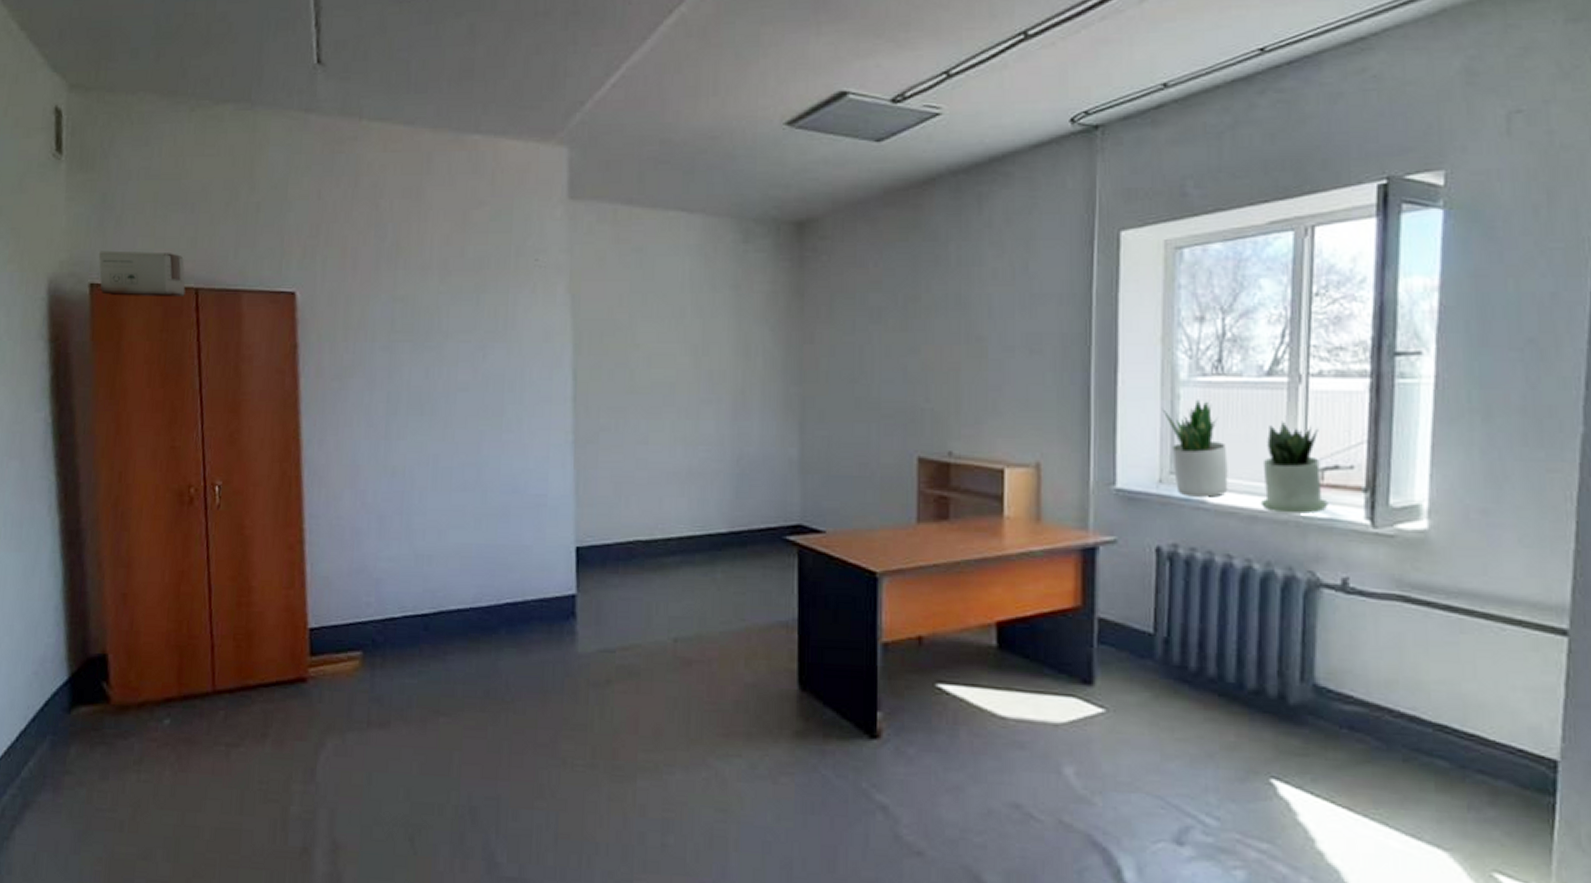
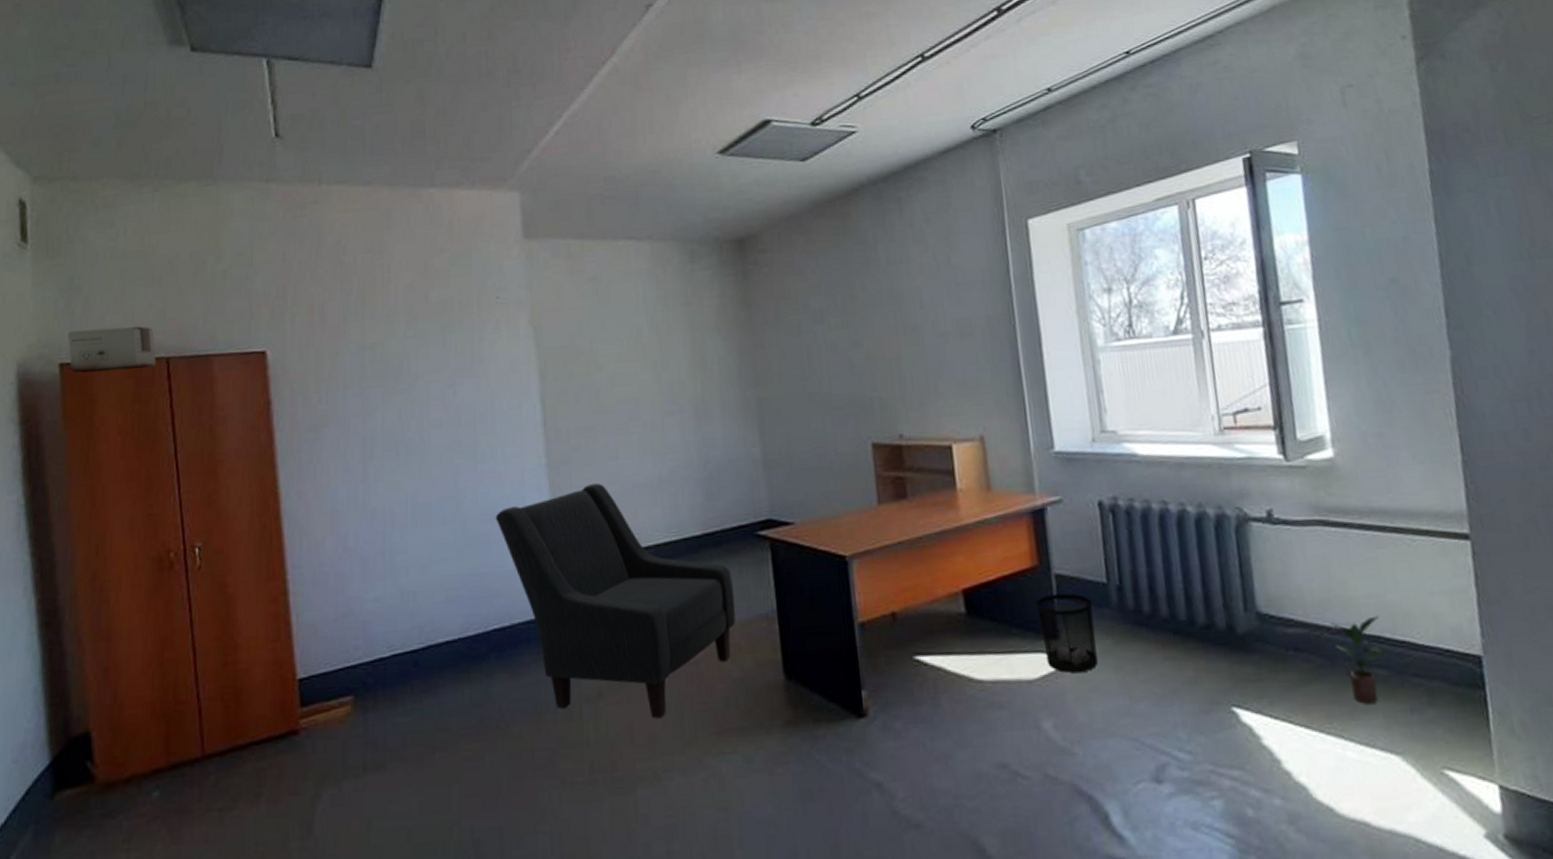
chair: none [516,467,755,713] -> present [495,483,735,719]
waste bin: none [1074,638,1135,722] -> present [1036,593,1098,673]
planter: present [1162,399,1228,499] -> none [1086,362,1155,453]
planter: present [1260,421,1329,515] -> none [1181,373,1245,459]
potted plant: none [1394,704,1449,795] -> present [1331,615,1384,704]

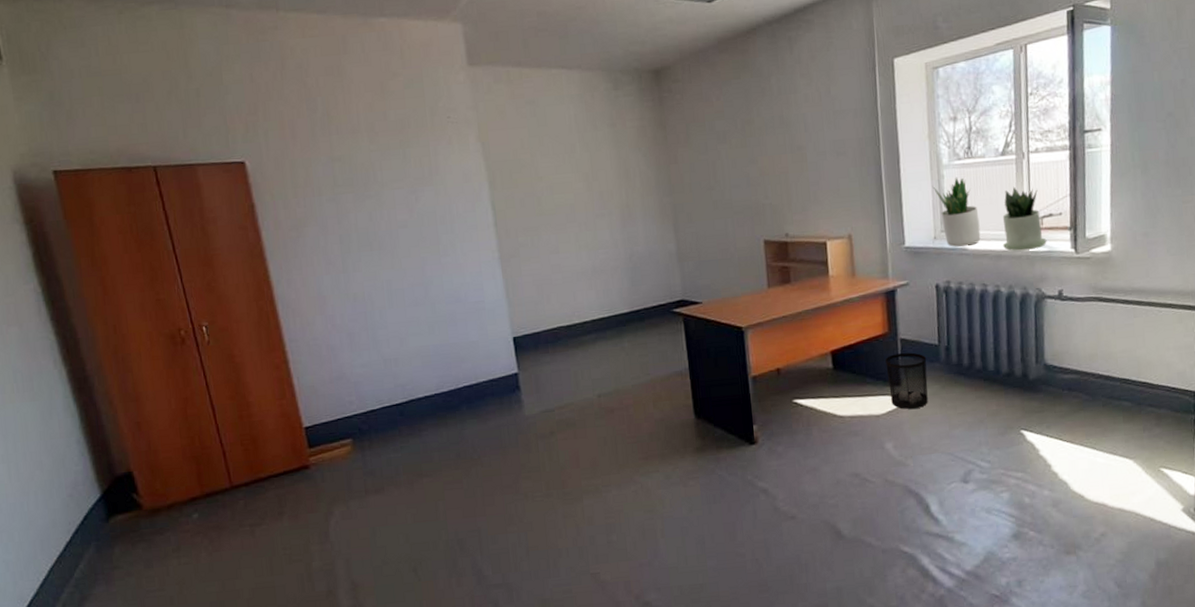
box: present [67,326,156,373] -> none [56,138,145,179]
chair: present [495,483,735,719] -> none [459,272,657,450]
planter: none [1086,362,1155,453] -> present [932,177,981,248]
planter: none [1181,373,1245,459] -> present [1002,186,1047,252]
potted plant: present [1331,615,1384,704] -> none [1096,365,1130,426]

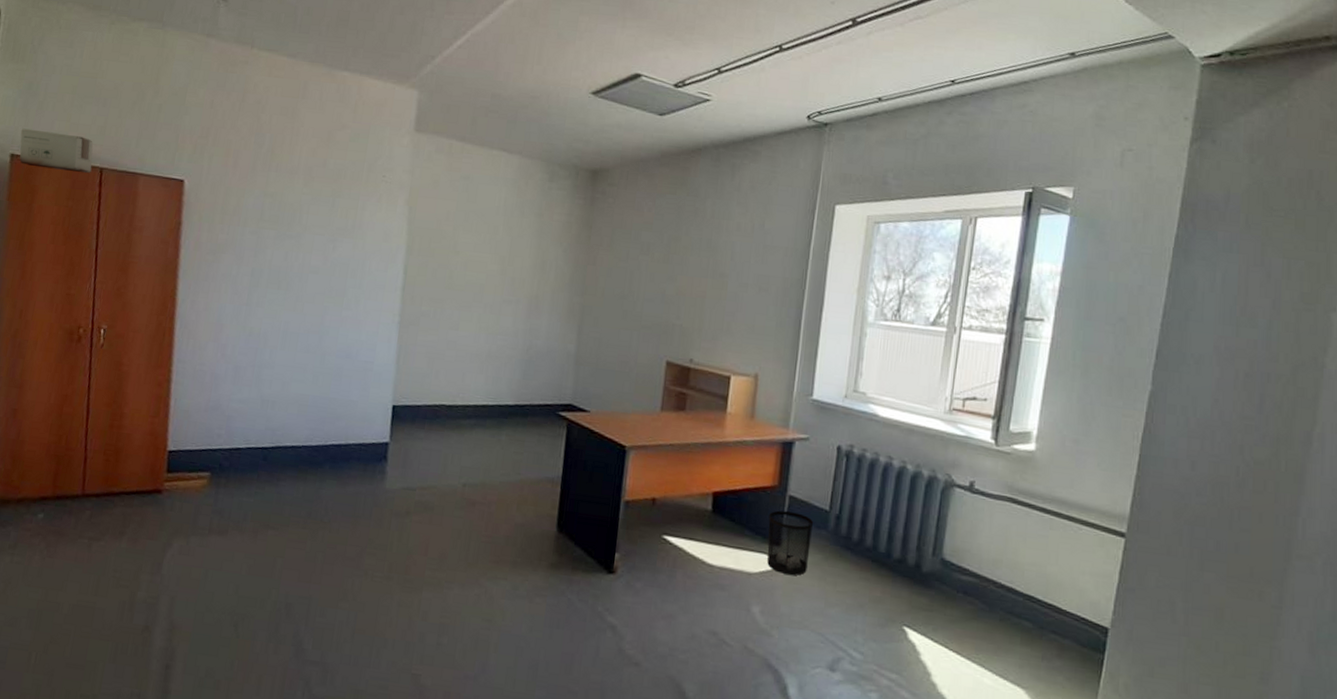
box: none [56,138,145,179] -> present [19,128,93,174]
planter: present [932,177,981,248] -> none [852,337,897,413]
planter: present [1002,186,1047,252] -> none [916,360,966,432]

